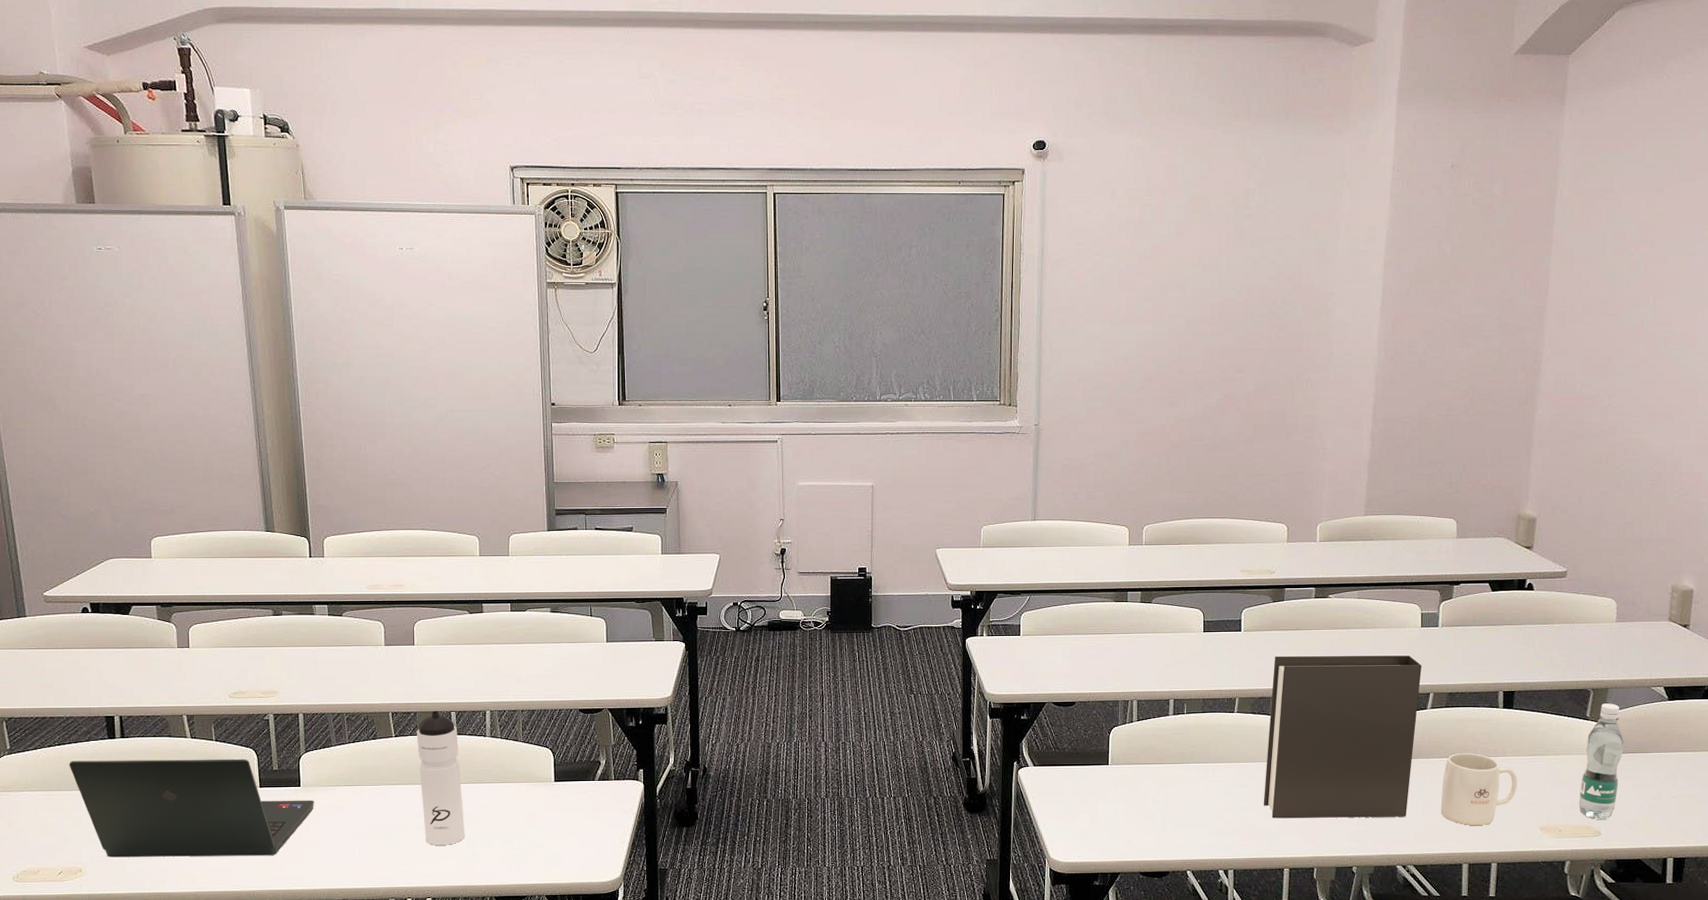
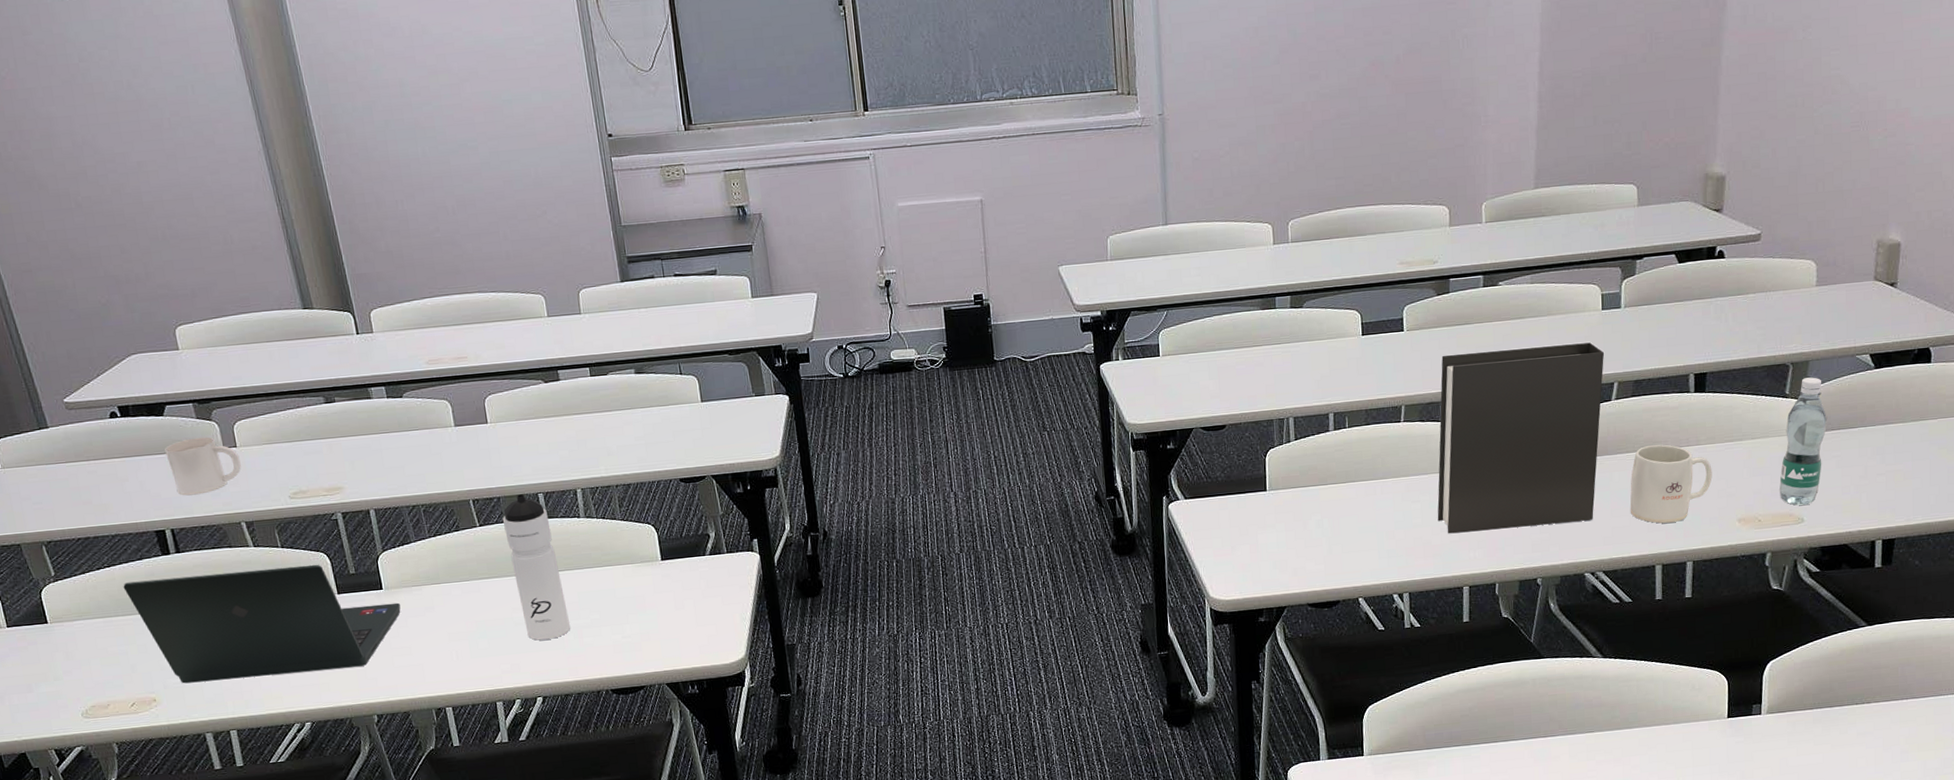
mug: none [125,636,190,687] -> present [165,436,242,496]

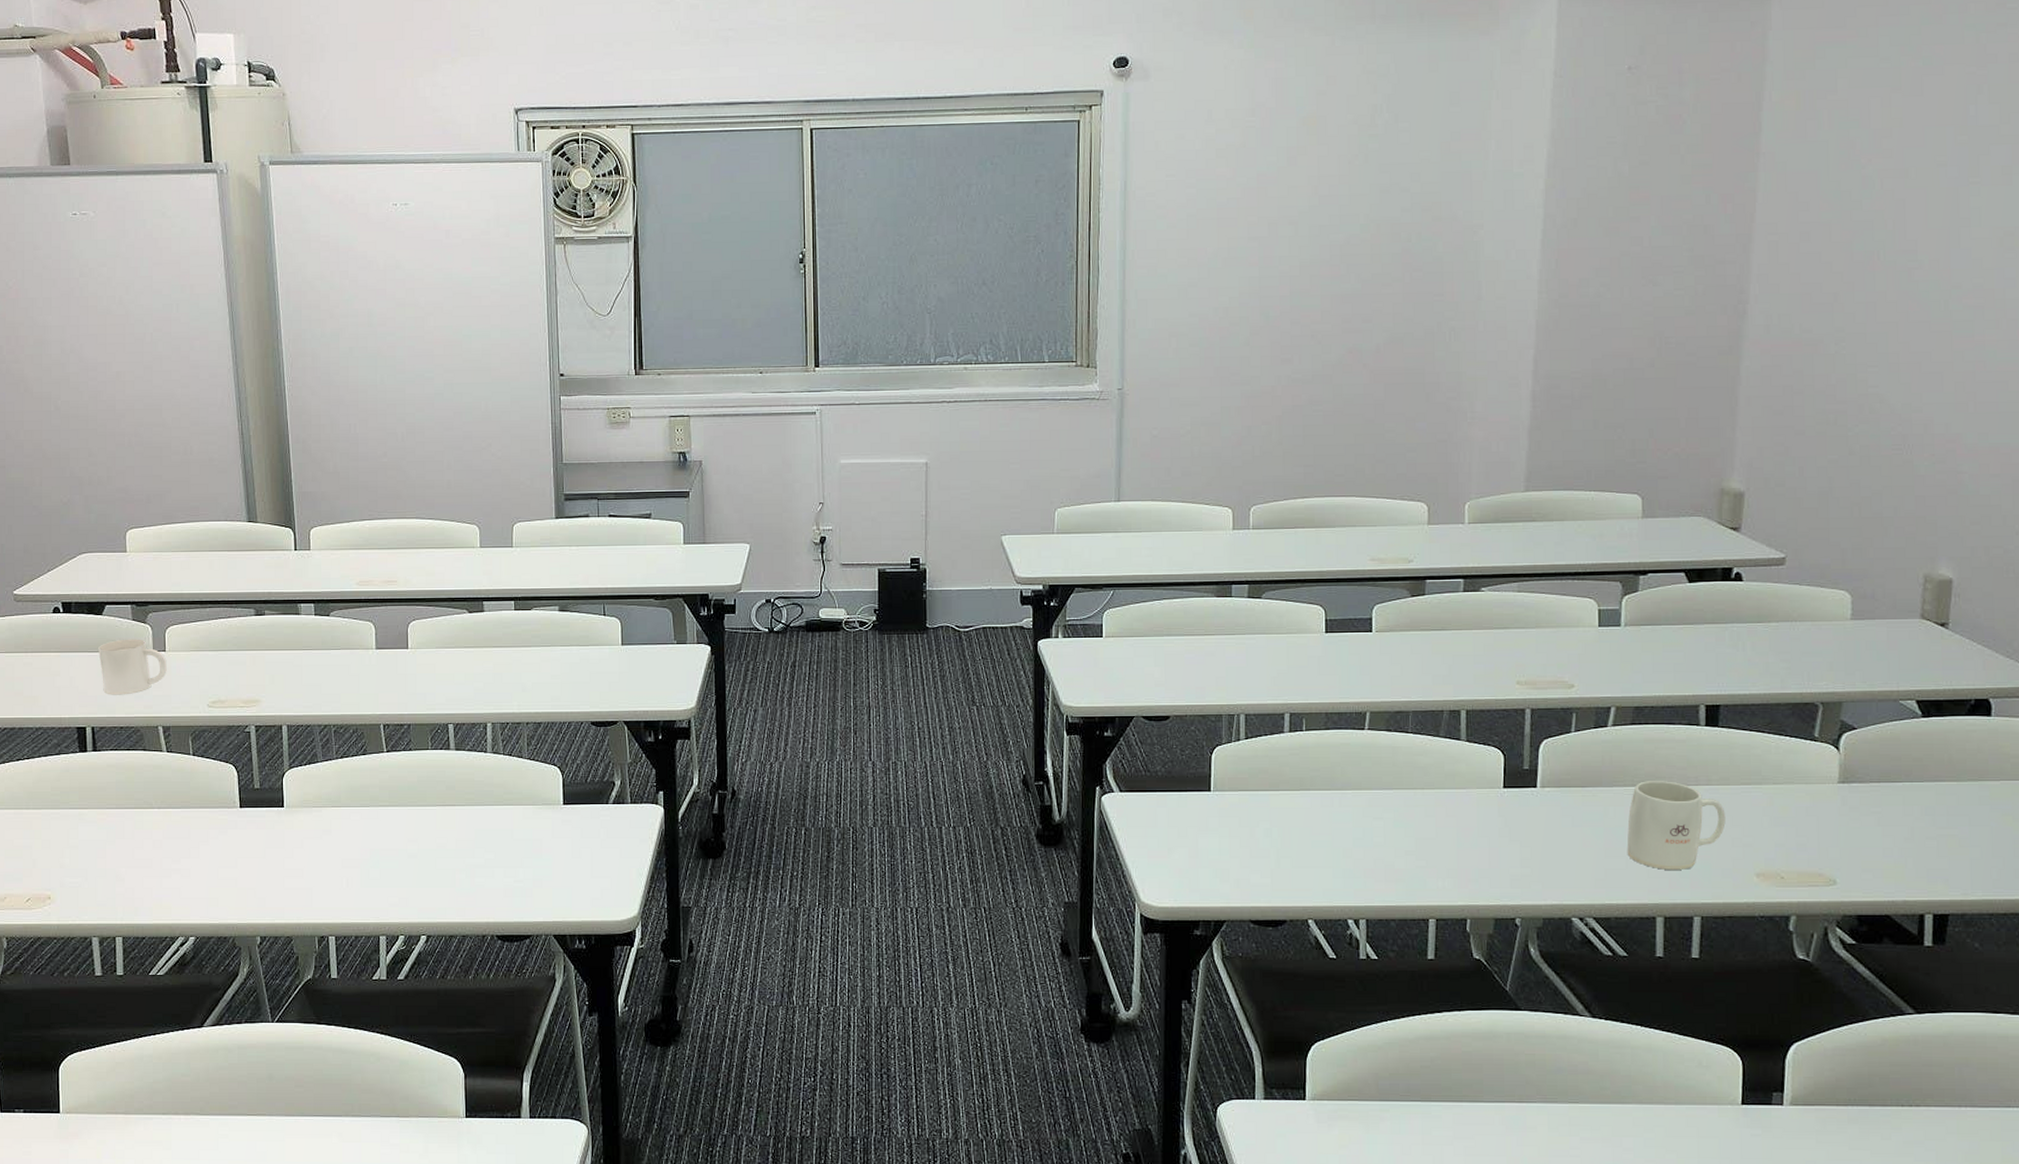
laptop: present [123,564,401,684] -> none [38,775,298,884]
water bottle: present [502,494,571,641] -> none [410,723,464,876]
binder: present [1437,342,1604,534] -> none [1402,661,1600,858]
bottle: present [1779,377,1828,506] -> none [1805,721,1865,866]

